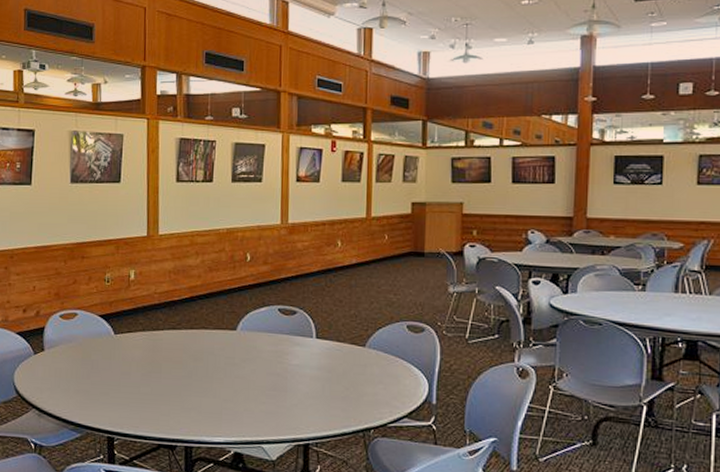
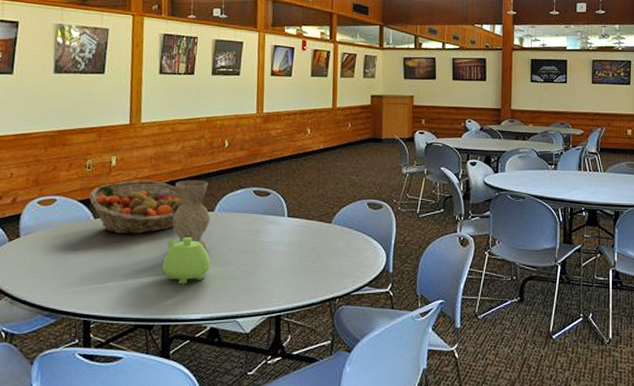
fruit basket: none [109,295,203,352] -> present [89,180,182,235]
teapot: none [184,357,234,406] -> present [162,237,211,285]
vase: none [192,296,233,370] -> present [171,180,211,249]

